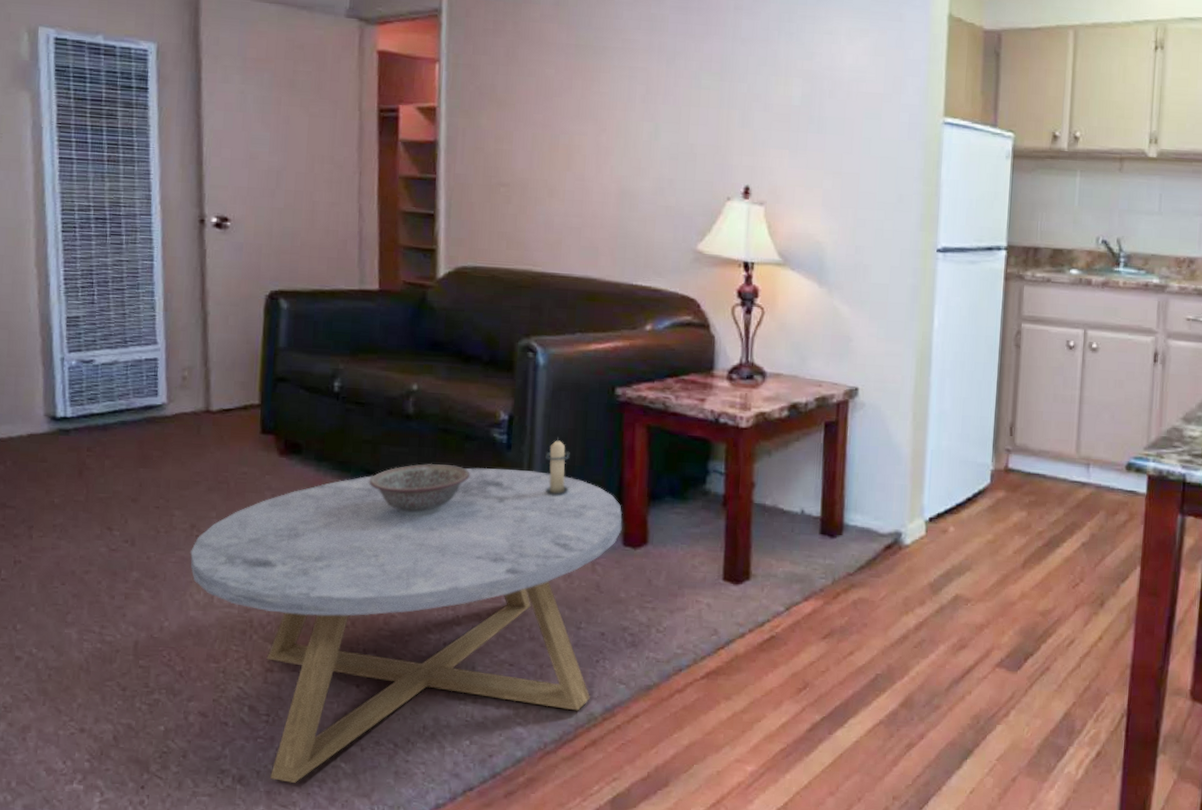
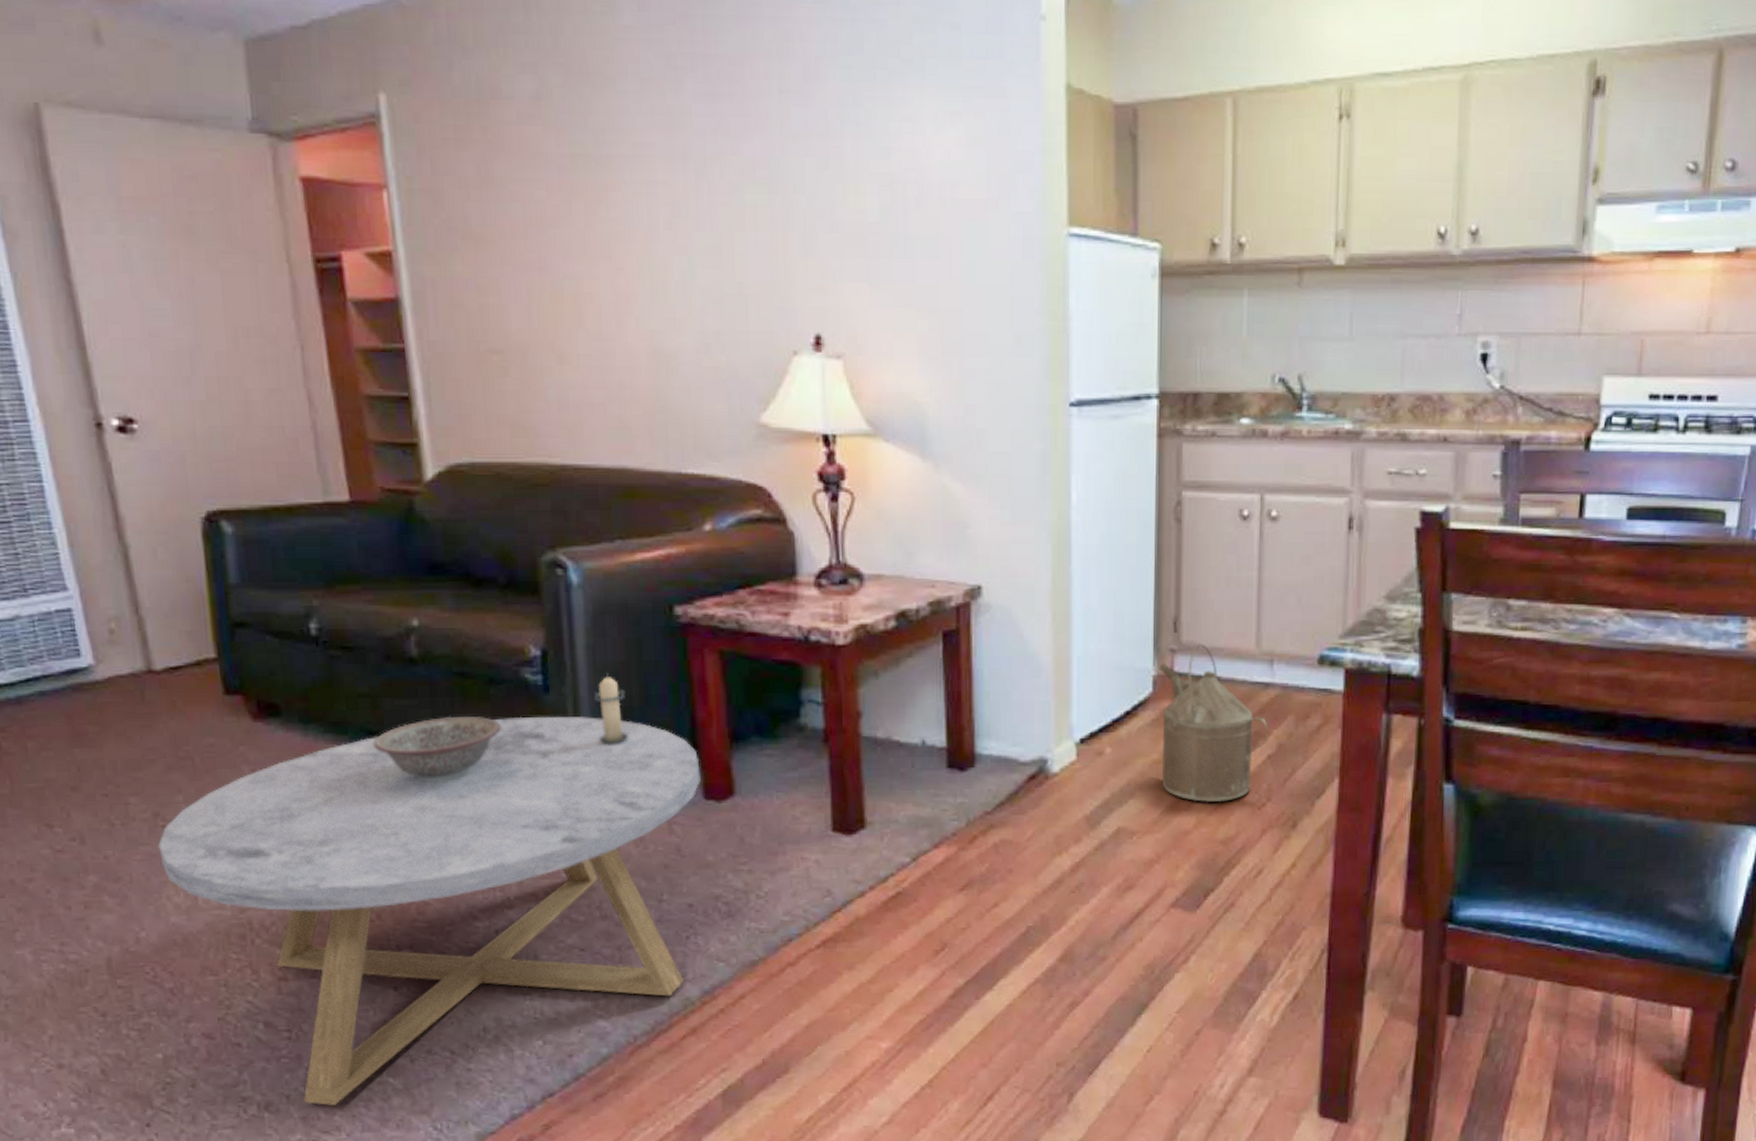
watering can: none [994,446,1084,579] -> present [1159,644,1268,802]

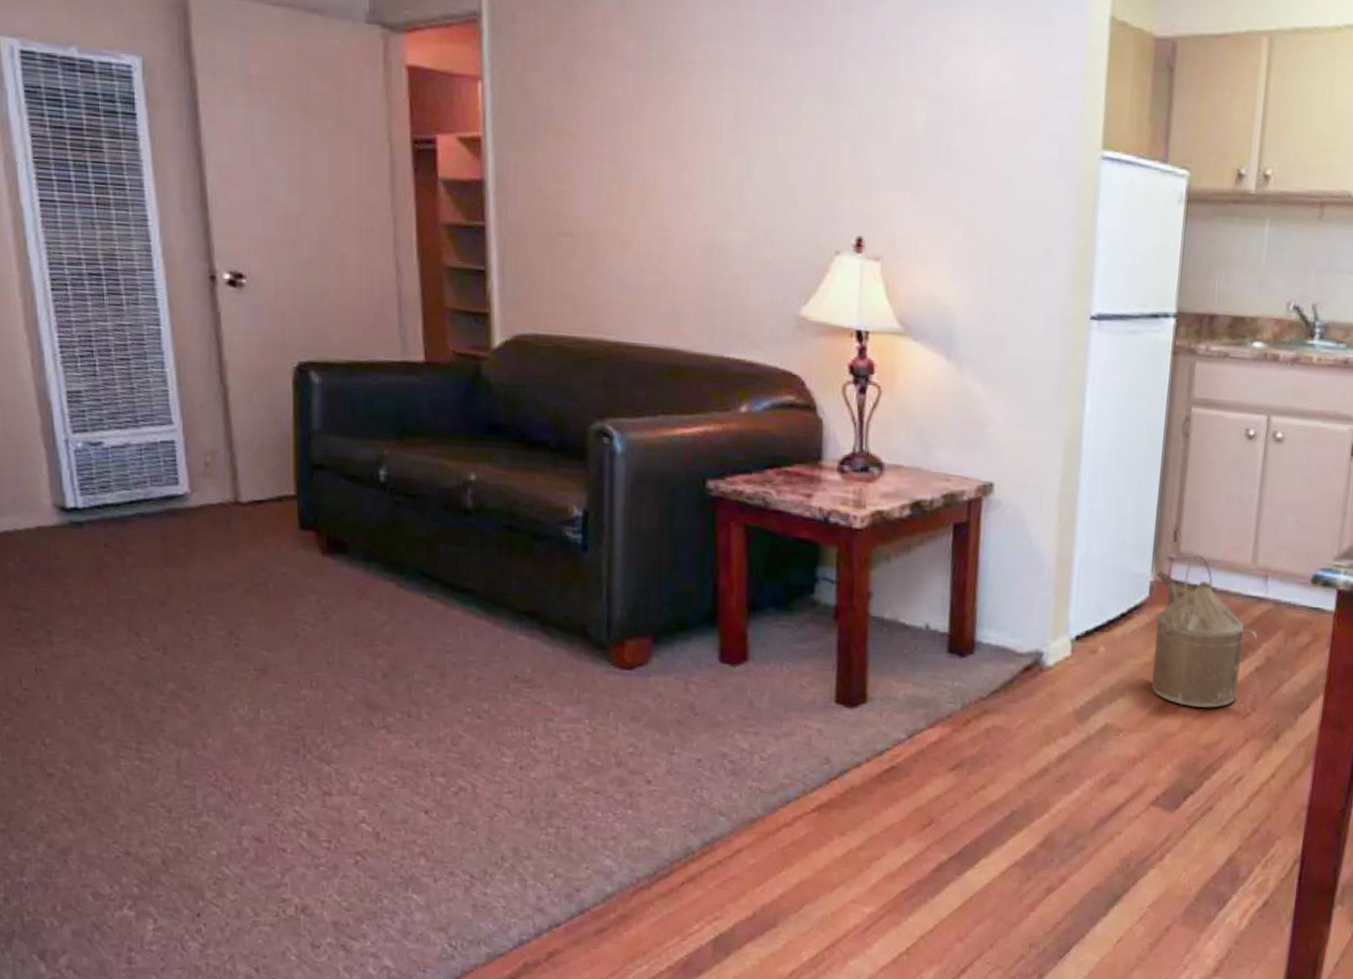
coffee table: present [158,716,701,1105] -> none [230,571,719,914]
decorative bowl: present [373,716,501,783] -> none [426,565,541,626]
candle: present [593,672,629,745] -> none [626,537,656,604]

